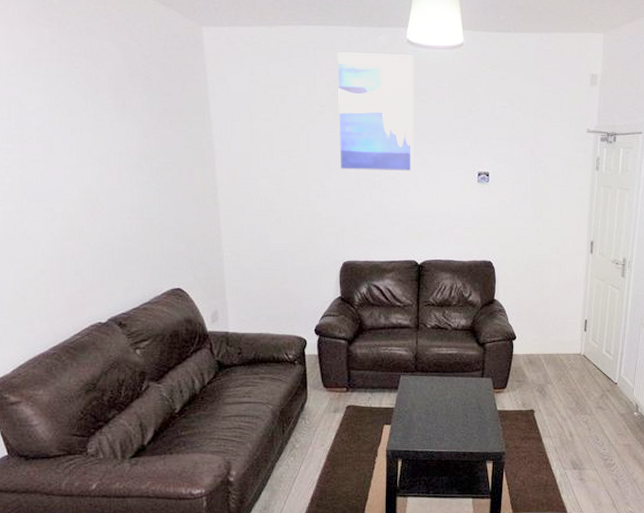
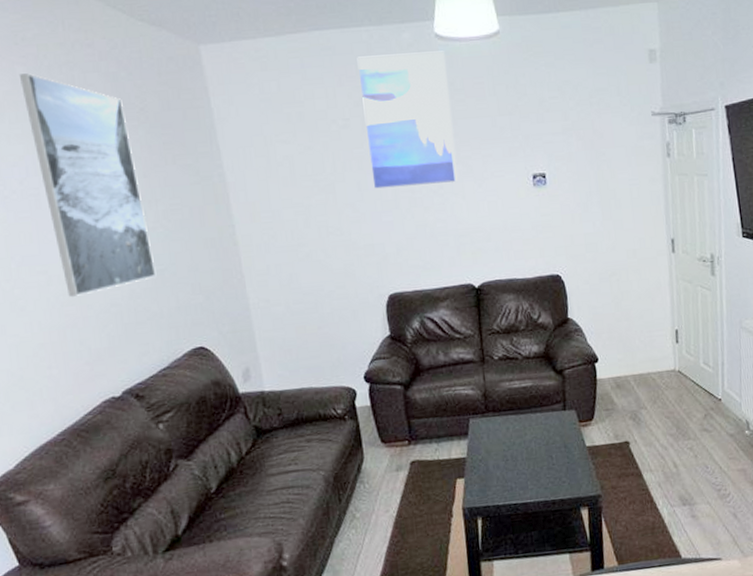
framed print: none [45,35,146,233] -> present [20,73,157,297]

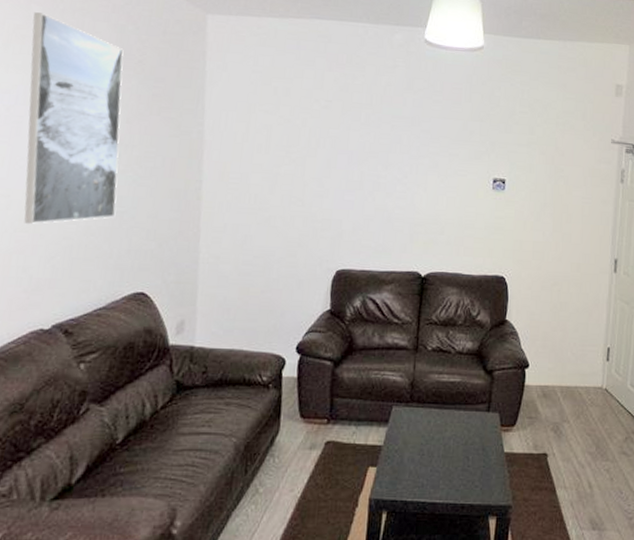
wall art: present [357,50,458,189] -> none [343,48,431,174]

